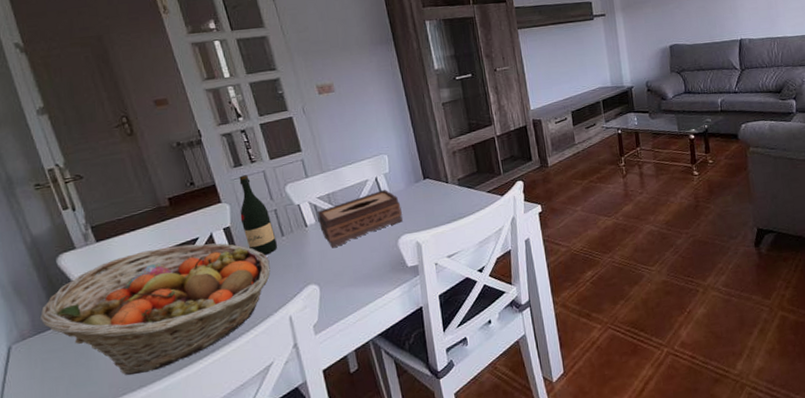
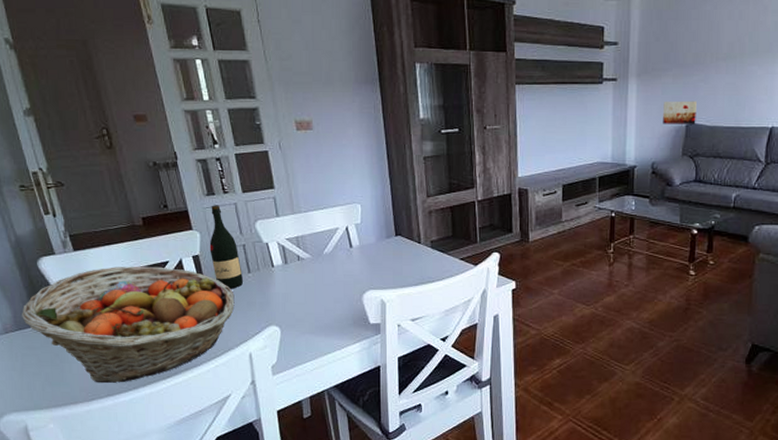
tissue box: present [317,190,403,249] -> none [285,241,369,293]
wall art: none [648,25,678,48] -> present [663,100,697,124]

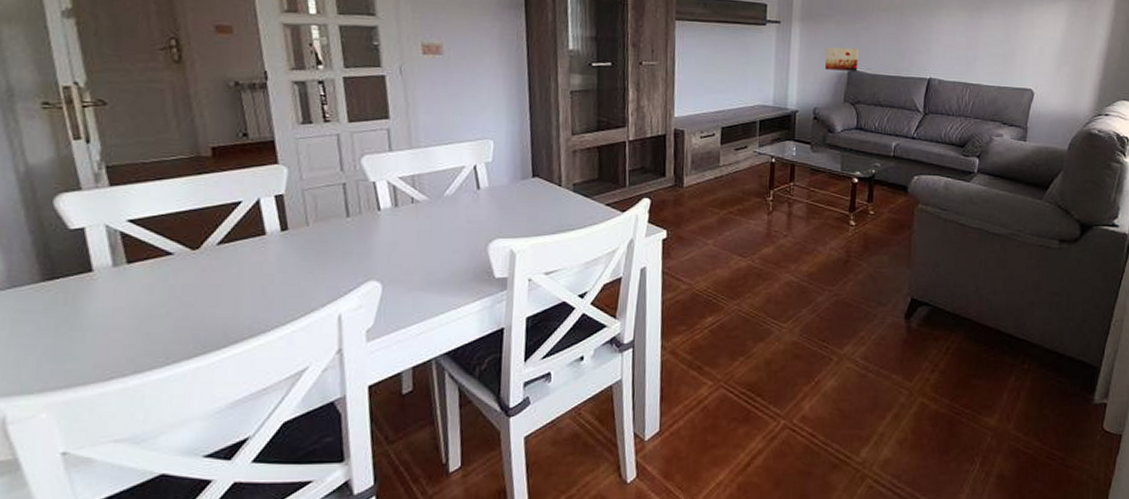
fruit basket: present [22,266,235,384] -> none [19,206,326,357]
wine bottle: present [209,205,243,289] -> none [298,135,339,236]

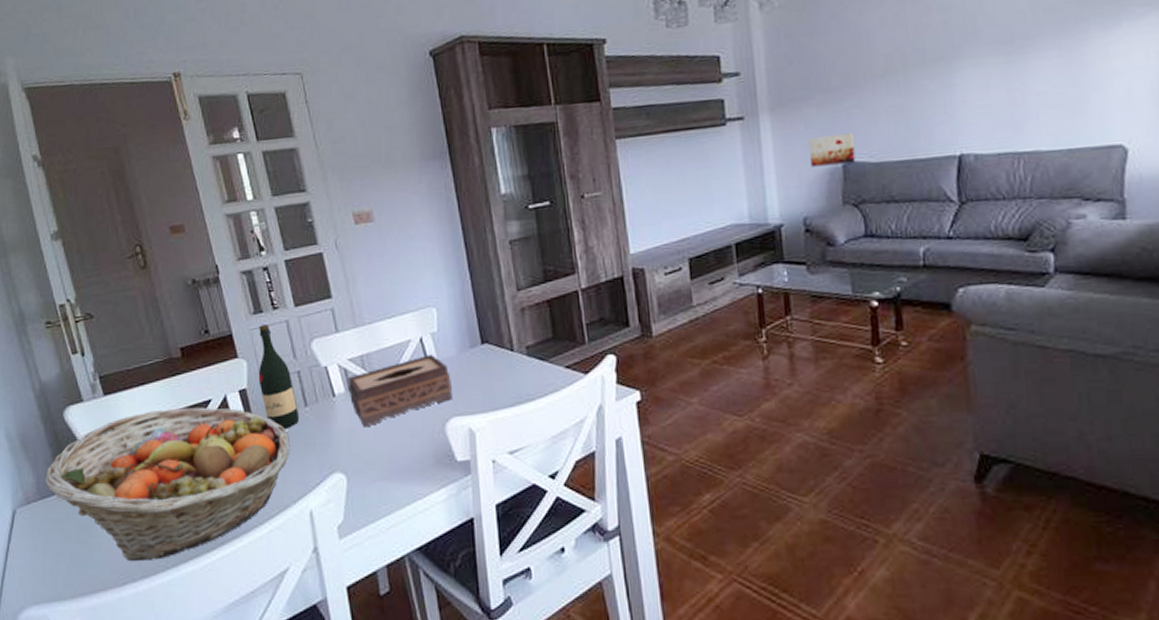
fruit basket: none [19,206,326,357] -> present [45,407,290,562]
wine bottle: none [298,135,339,236] -> present [258,324,299,429]
tissue box: none [395,181,499,241] -> present [347,355,452,428]

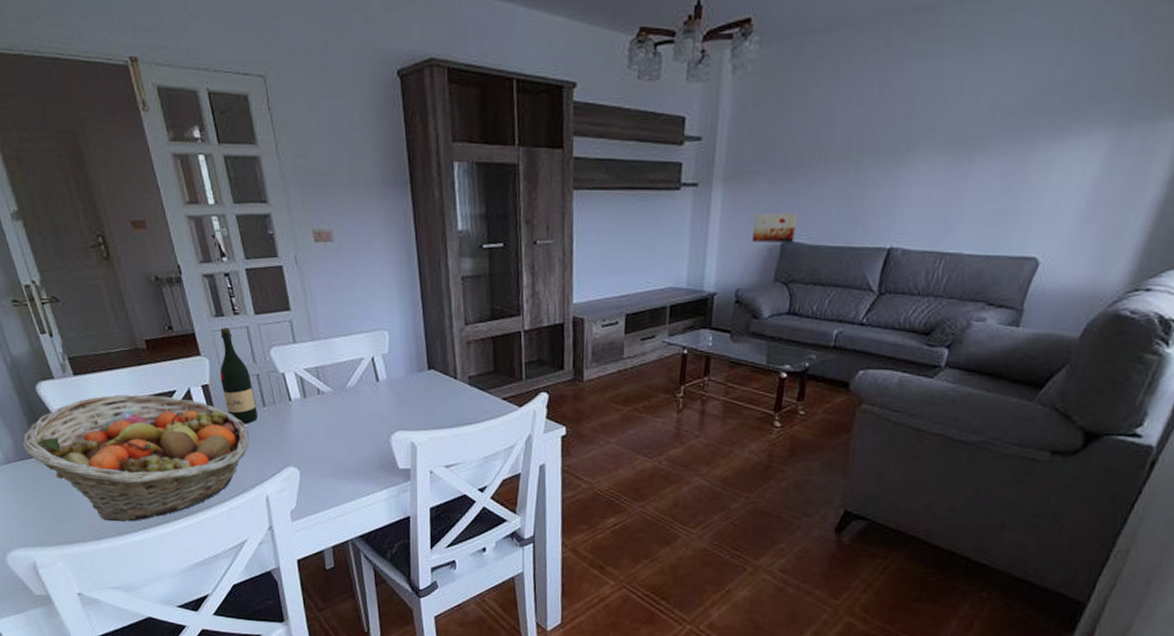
tissue box: present [347,355,452,428] -> none [303,373,398,431]

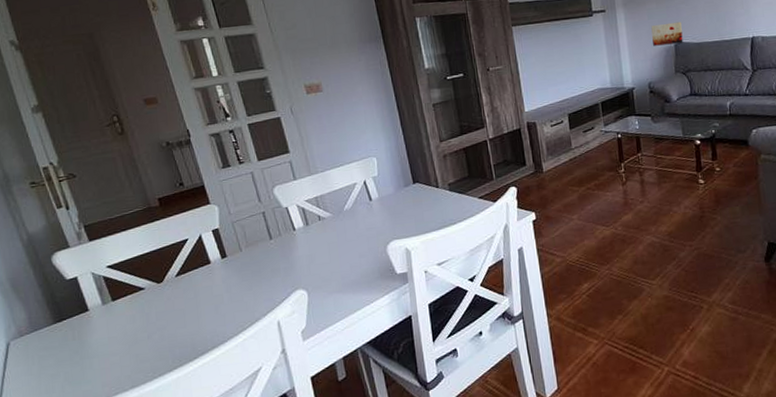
fruit basket: present [23,394,249,522] -> none [37,245,259,376]
wine bottle: present [220,327,257,424] -> none [227,176,265,258]

